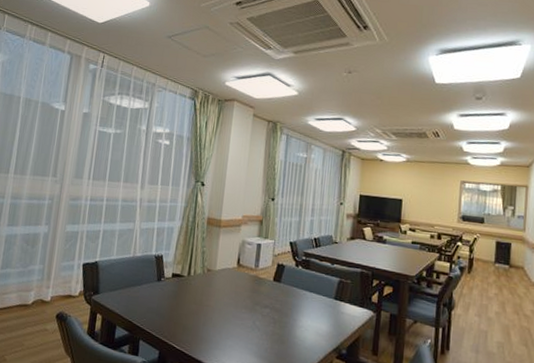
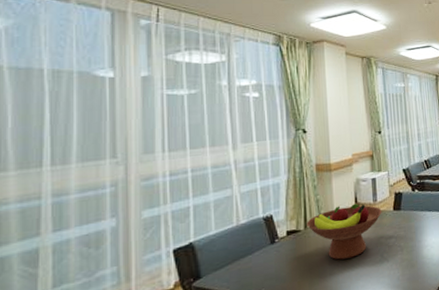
fruit bowl: none [190,262,262,316] -> present [307,203,382,260]

